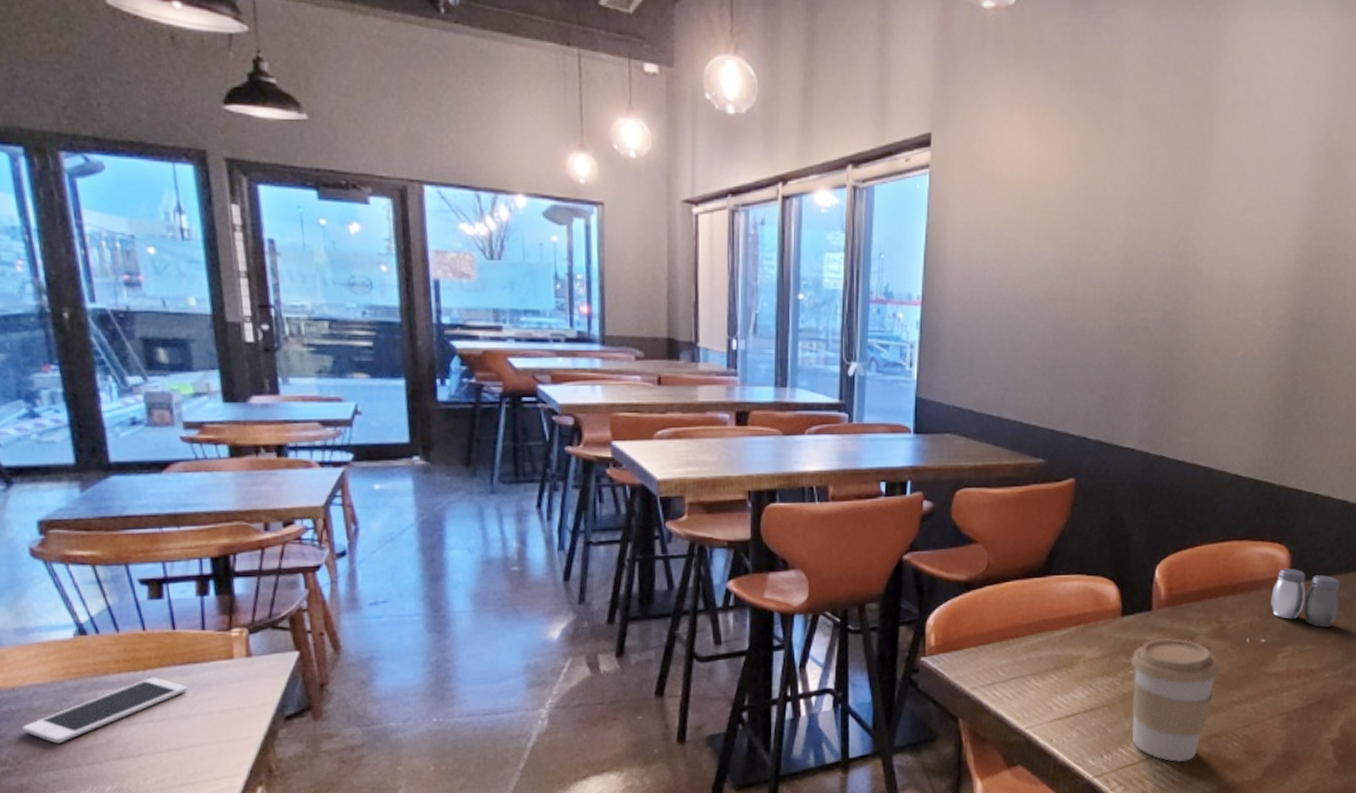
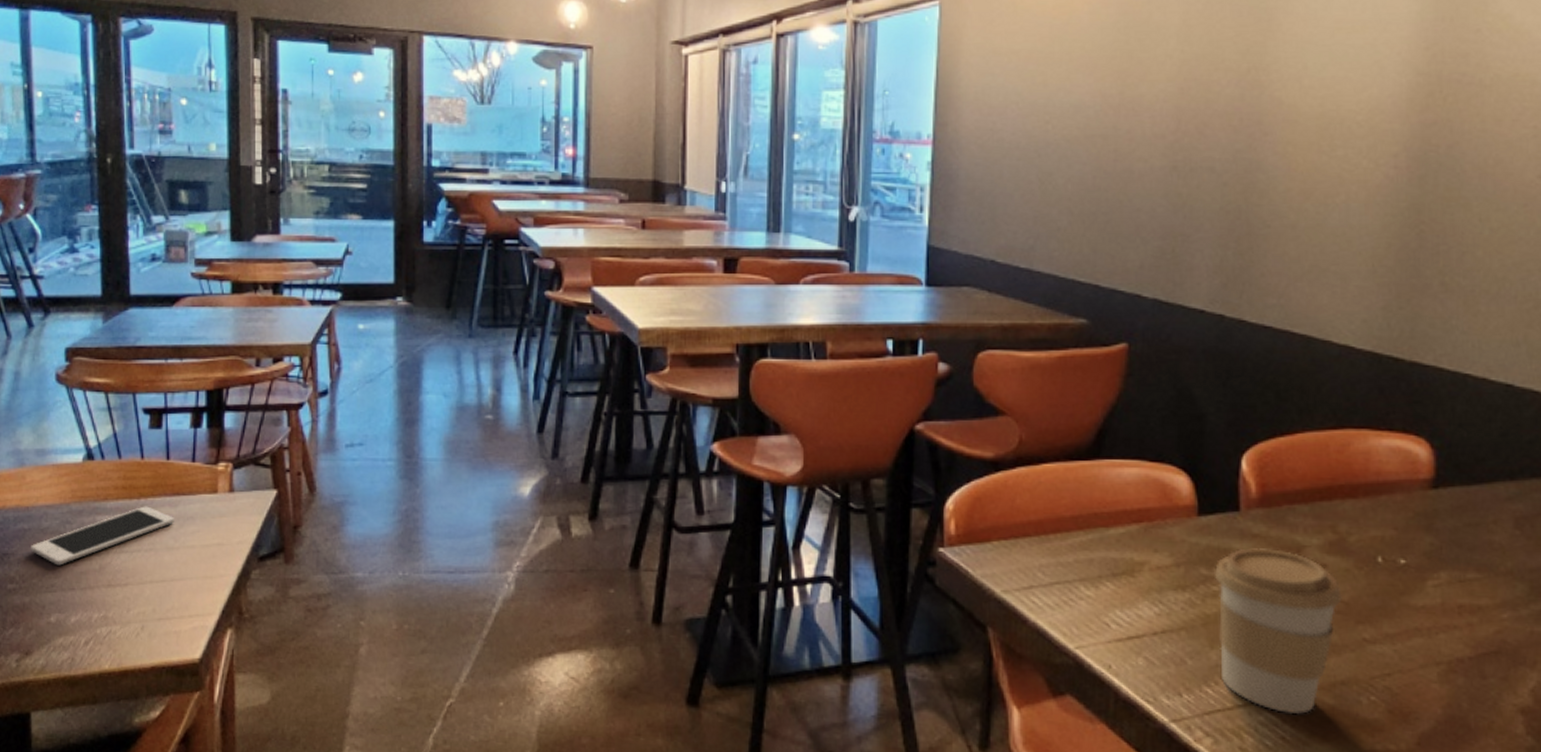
salt and pepper shaker: present [1270,568,1340,627] -> none [1409,468,1515,550]

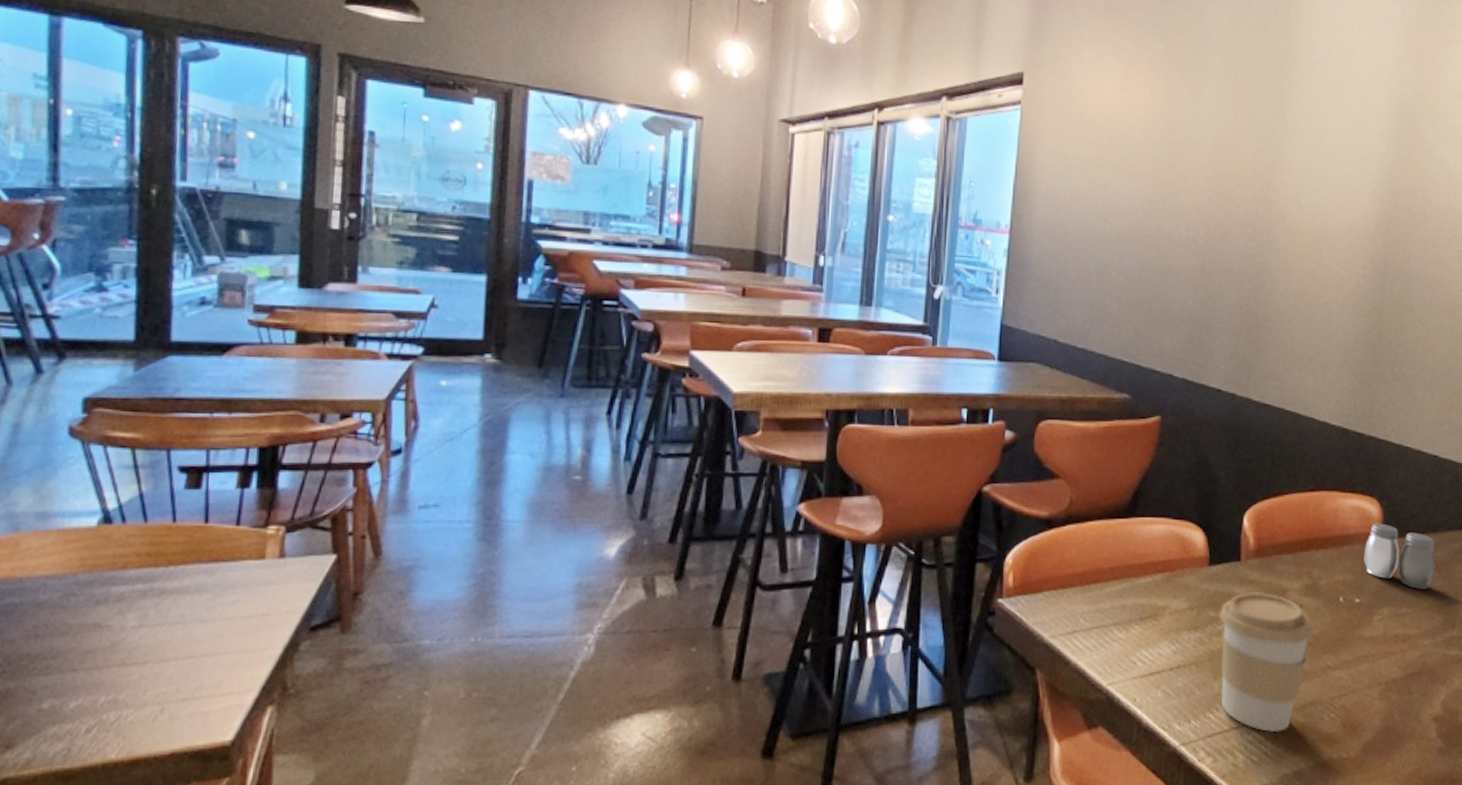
cell phone: present [31,506,175,566] -> none [21,574,210,644]
salt and pepper shaker: none [1409,468,1515,550] -> present [1364,523,1435,589]

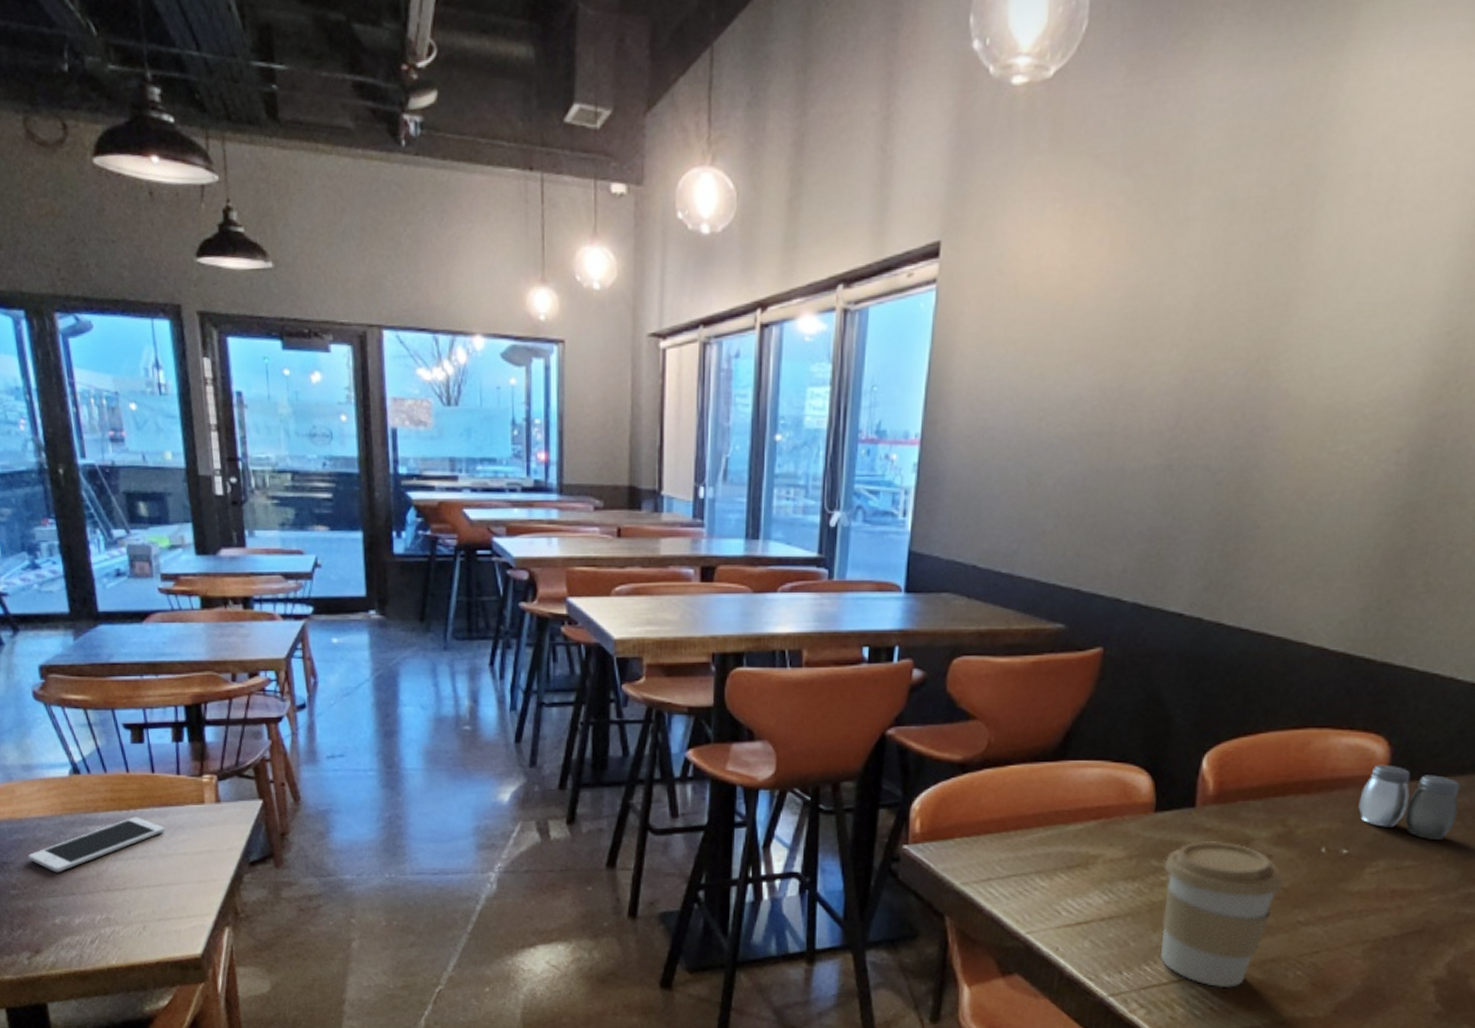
cell phone: none [21,574,210,644] -> present [28,817,165,873]

